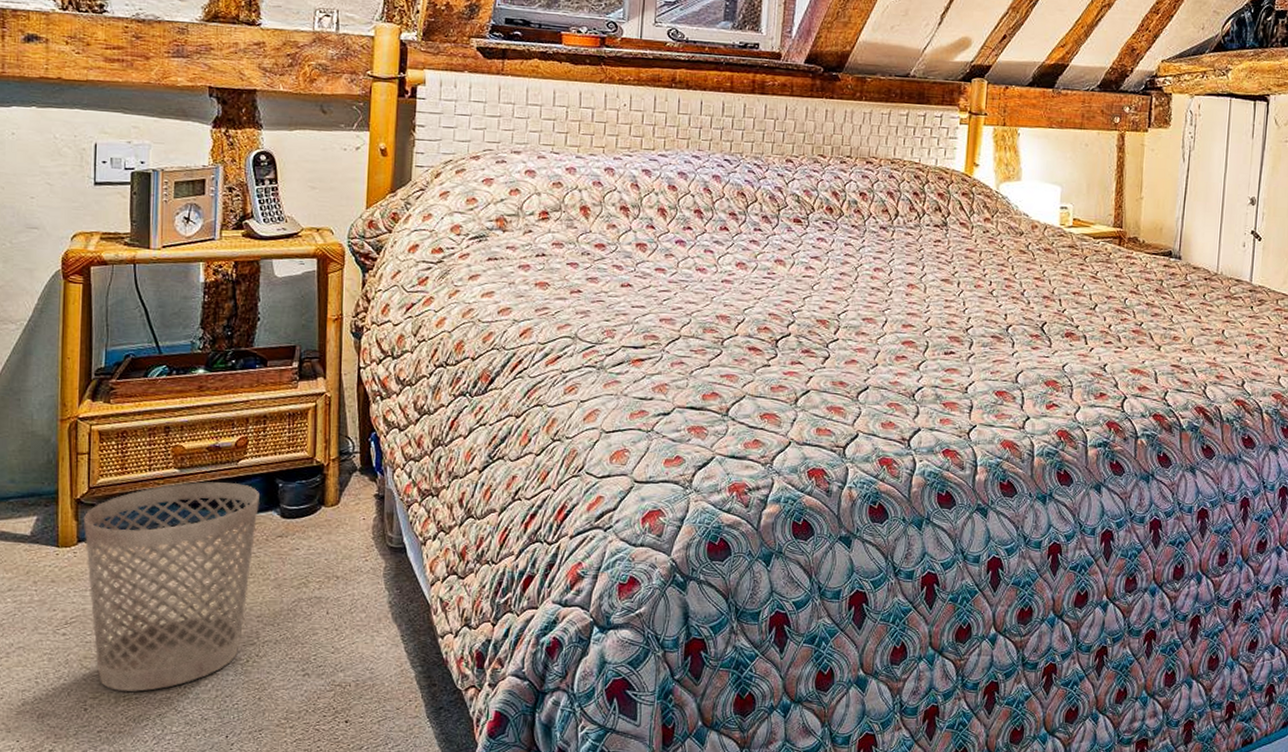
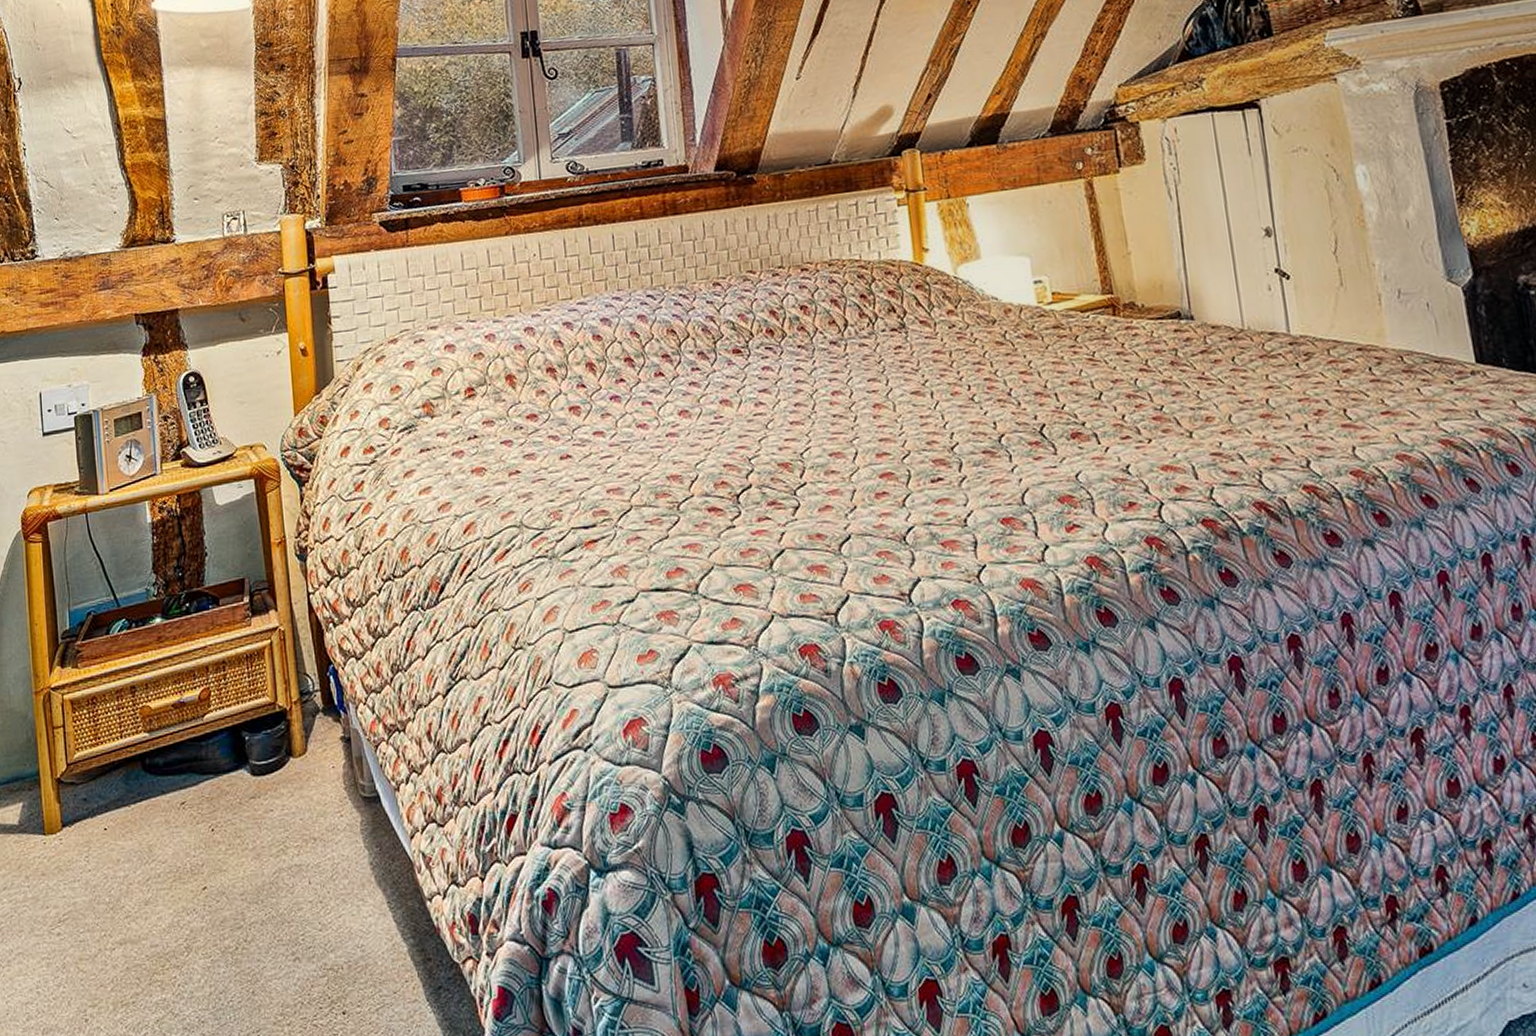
wastebasket: present [83,482,259,692] -> none [64,741,229,995]

